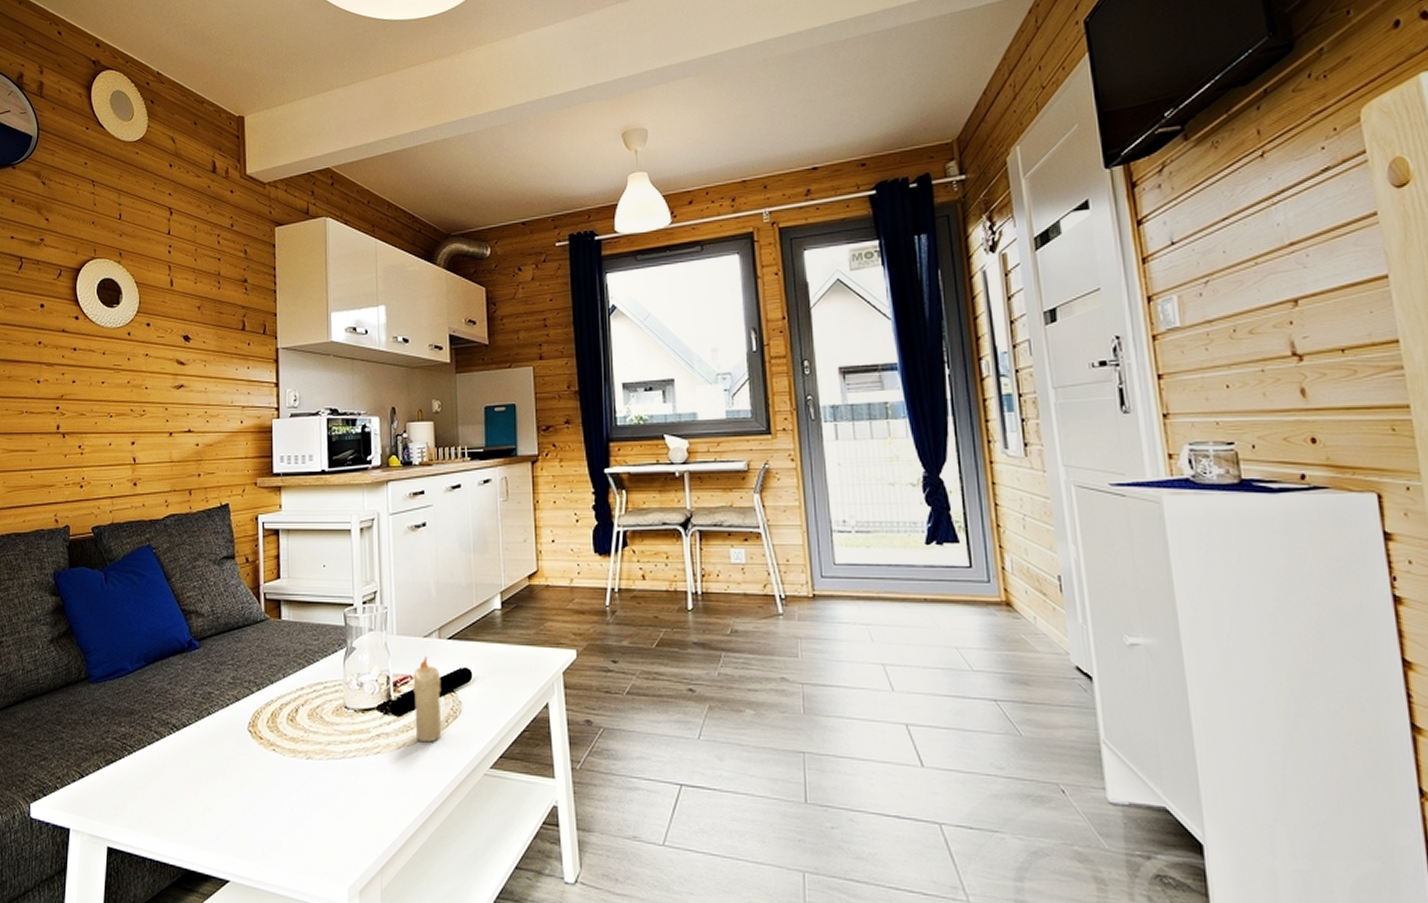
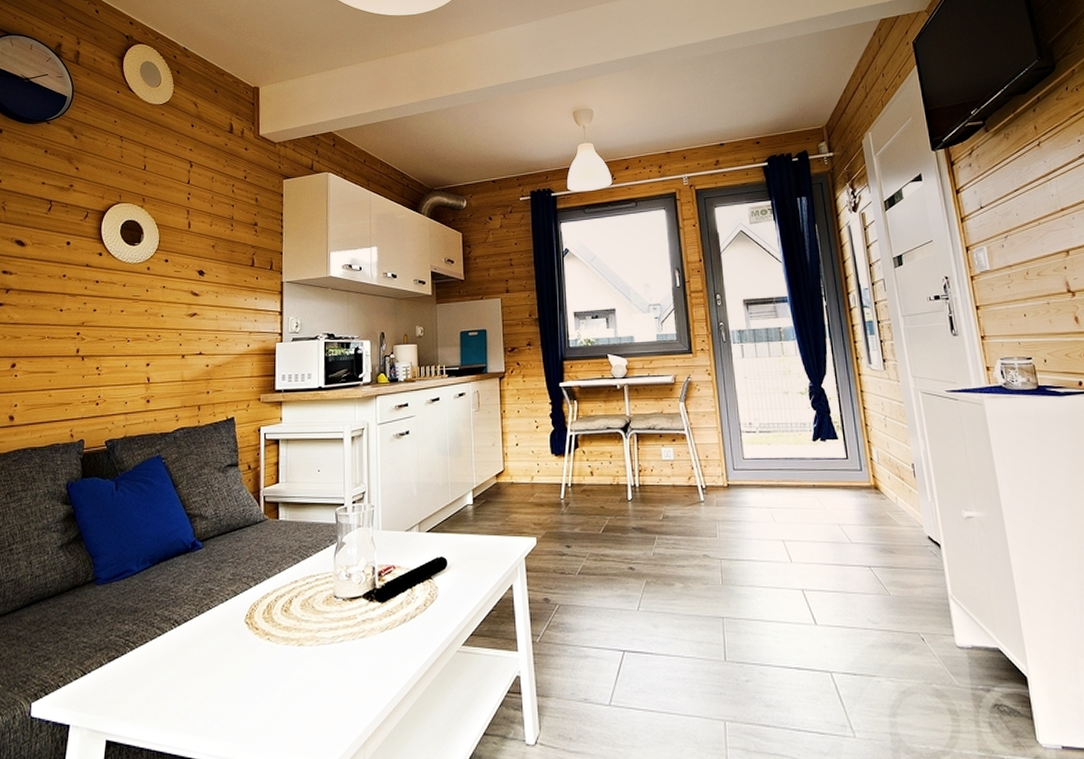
candle: present [413,656,442,743] -> none [396,548,421,625]

